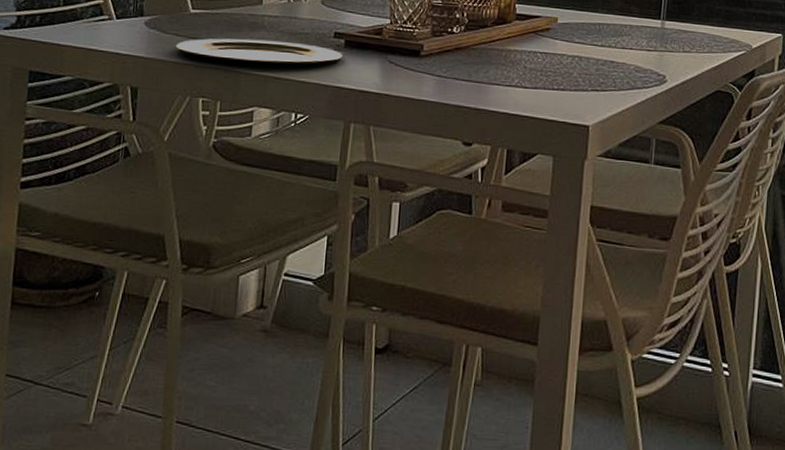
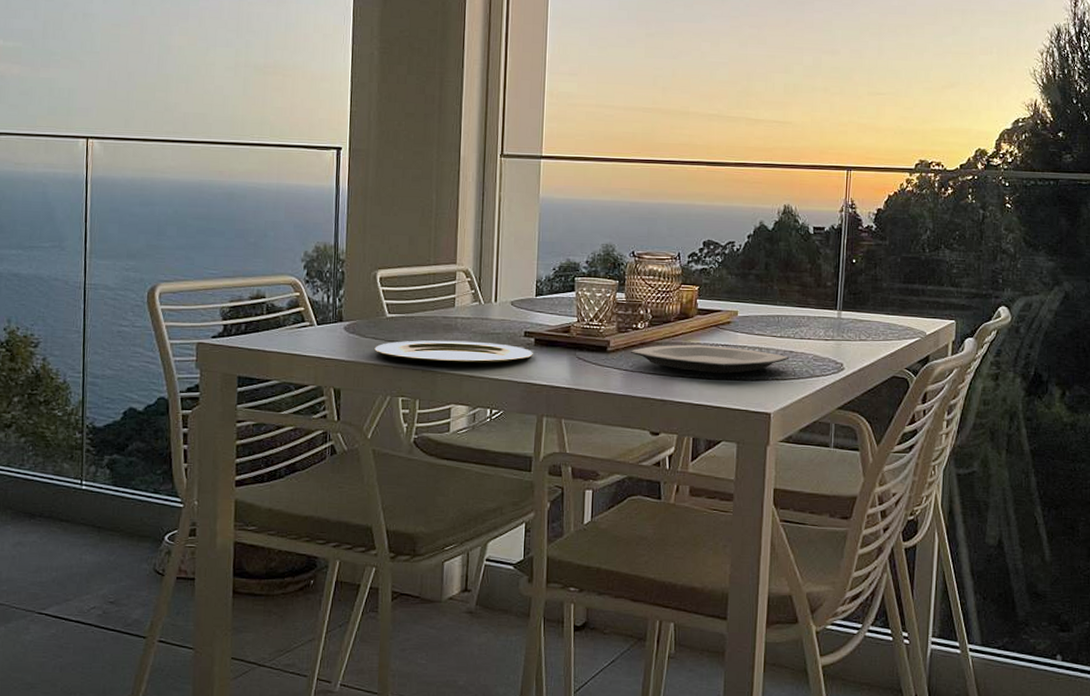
plate: none [444,51,610,83] -> present [630,344,790,374]

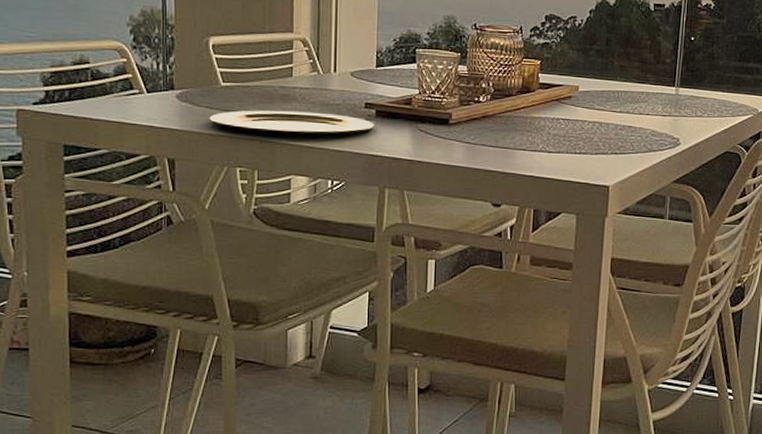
plate: present [630,344,790,374] -> none [472,118,628,147]

